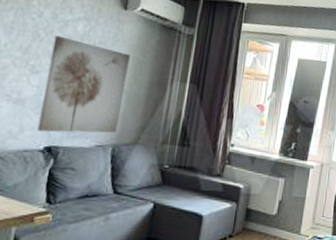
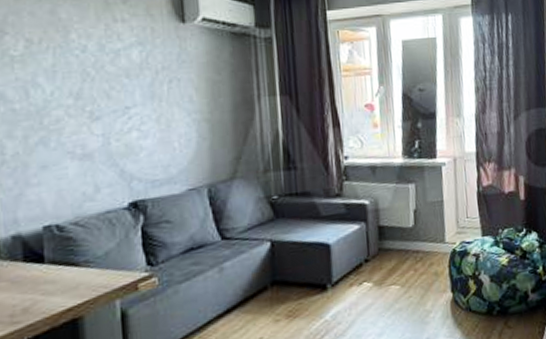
wall art: present [37,35,130,133] -> none [107,70,208,187]

